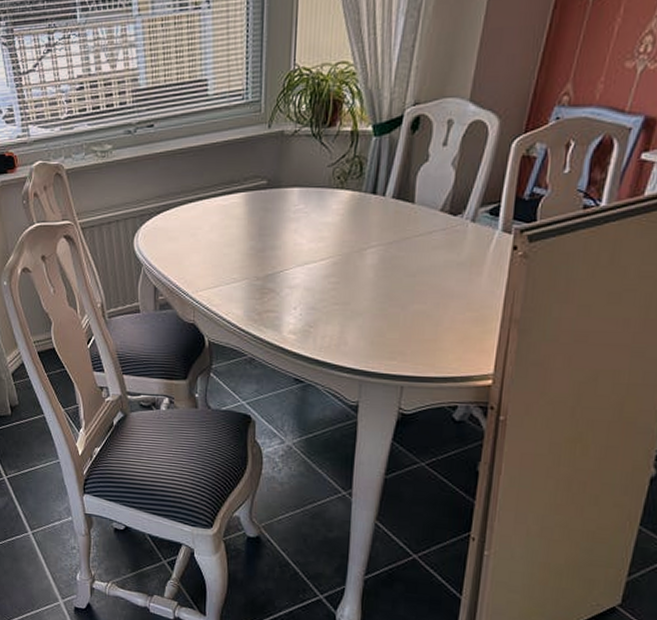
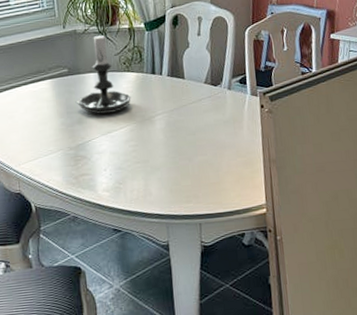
candle holder: none [271,134,341,240] -> present [75,31,131,114]

